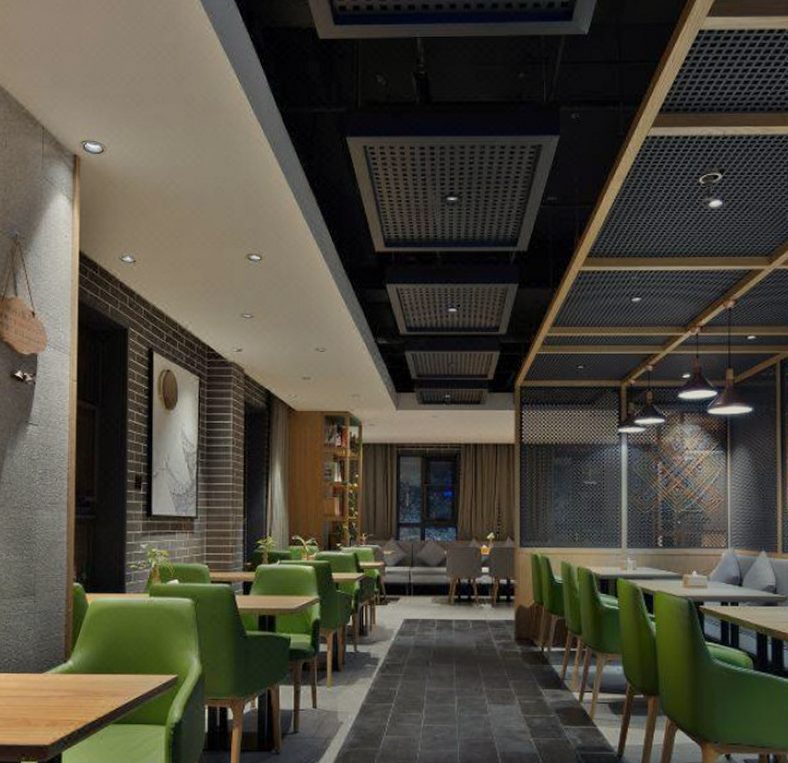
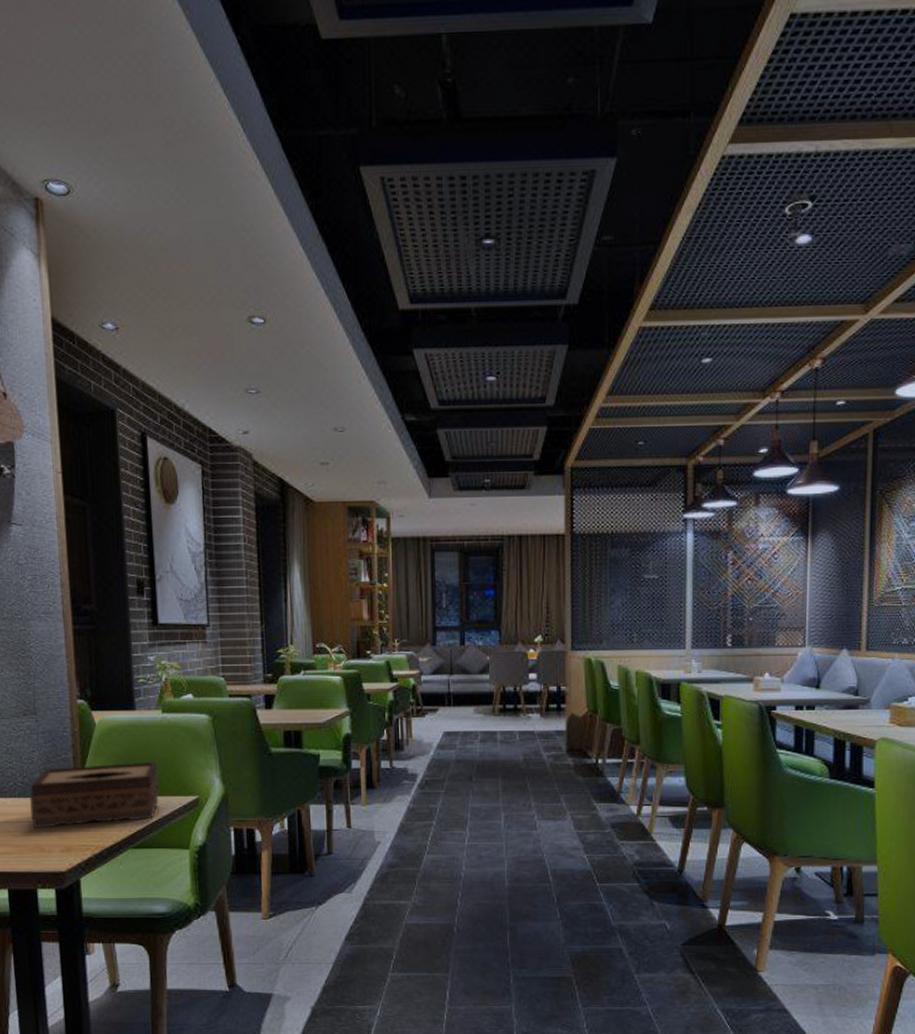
tissue box: none [21,641,142,703] -> present [29,761,160,828]

